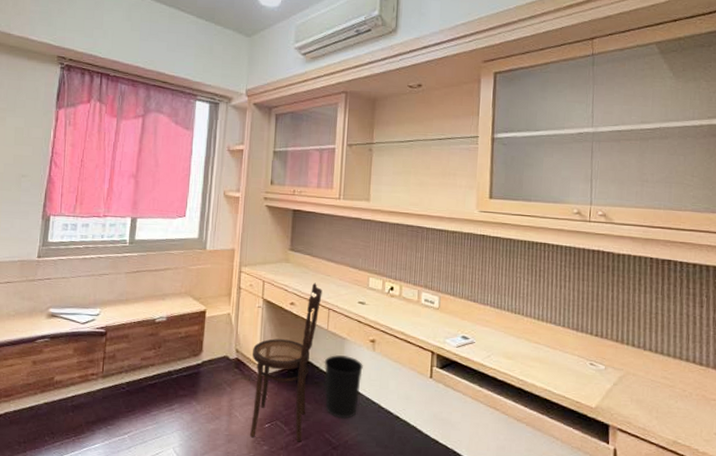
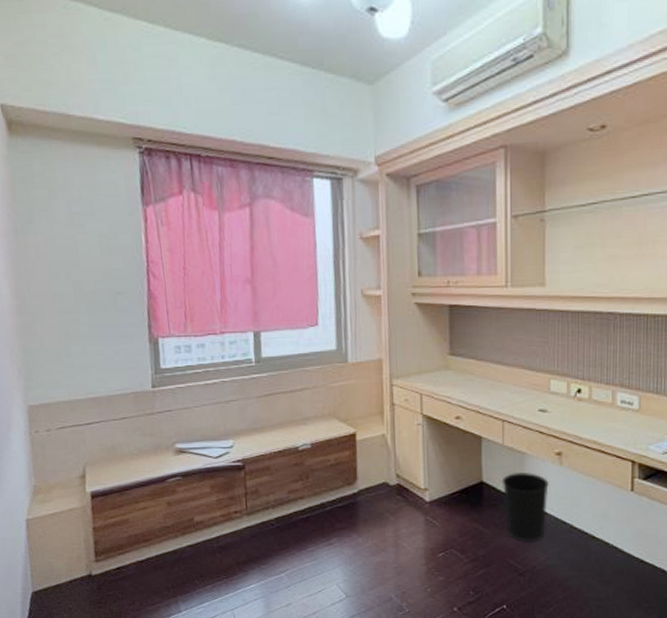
chair: present [250,282,322,442] -> none [416,391,493,570]

